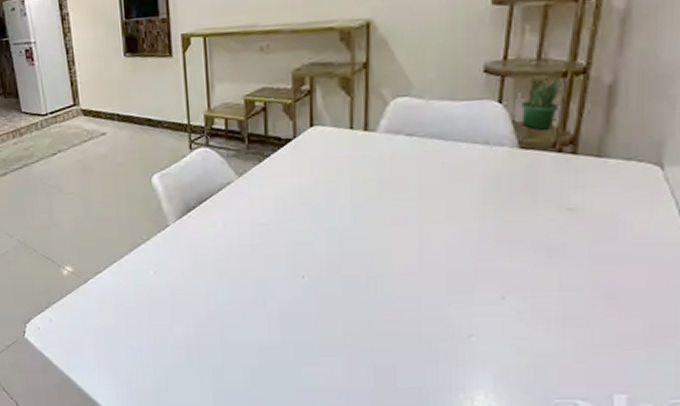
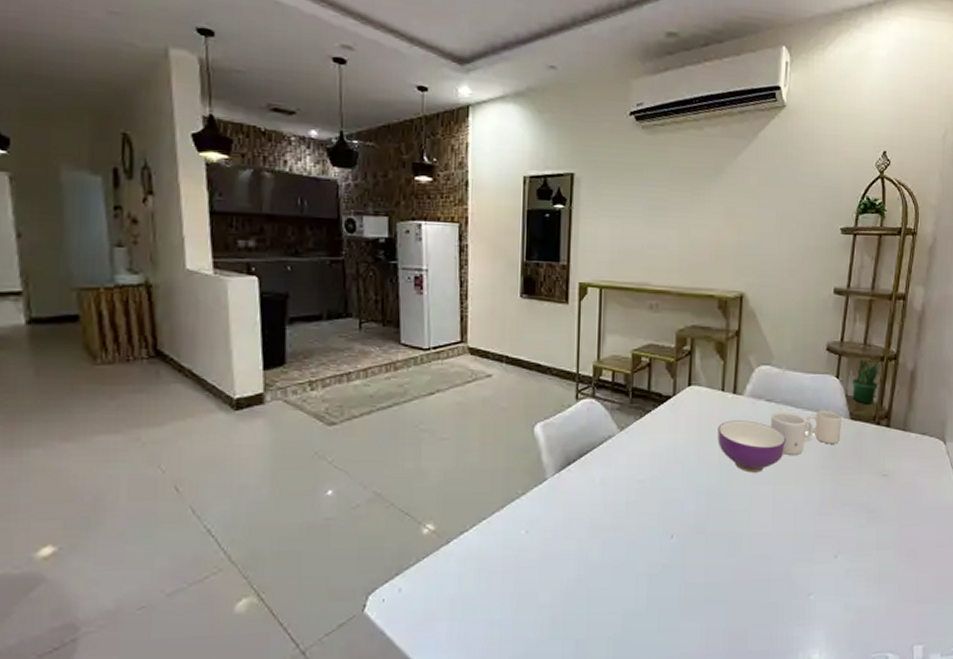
bowl: none [348,158,433,212] -> present [717,420,786,473]
mug: none [412,145,470,192] -> present [770,411,814,455]
cup: none [457,140,507,178] -> present [805,410,841,444]

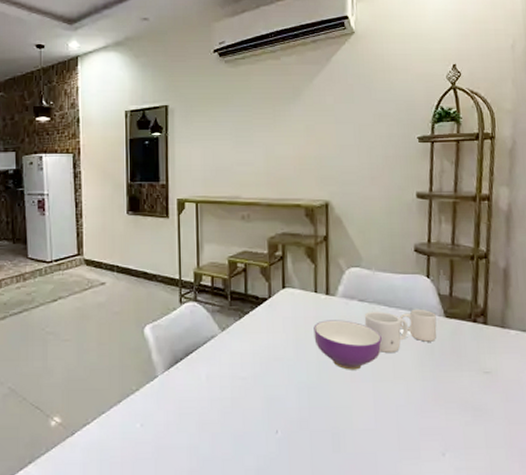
planter: present [852,358,880,404] -> none [443,258,472,302]

